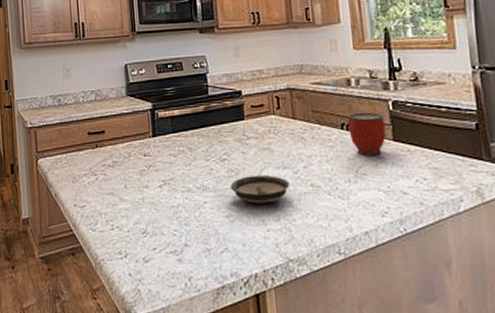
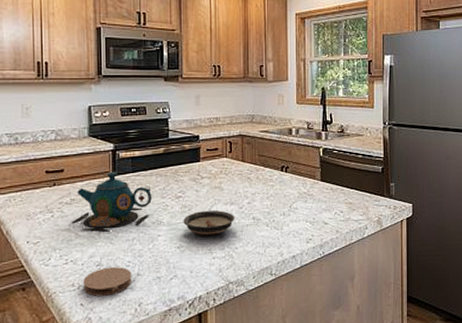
teapot: none [113,132,195,197] -> present [70,171,152,232]
coaster: none [130,236,180,266] -> present [83,267,132,296]
mug: present [348,112,386,156] -> none [287,157,316,194]

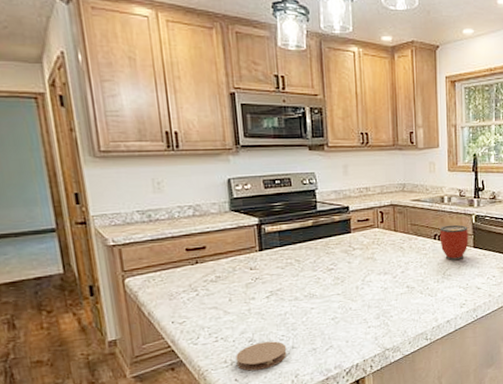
teapot: present [70,171,152,232] -> none [217,246,303,308]
saucer: present [183,210,235,236] -> none [336,281,389,306]
mug: none [287,157,316,194] -> present [439,224,469,261]

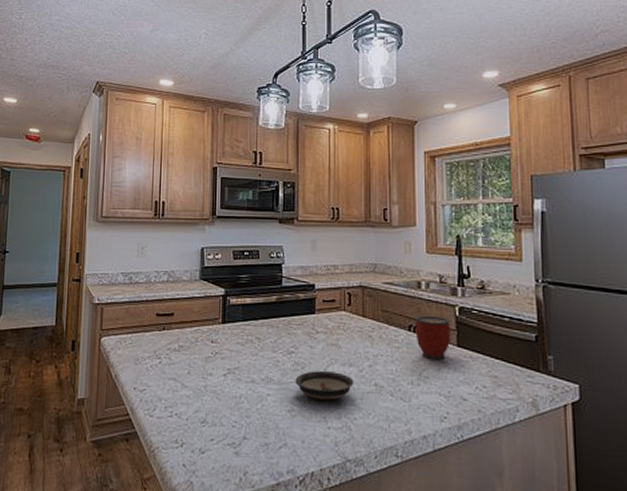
coaster: present [236,341,287,371] -> none [187,425,238,458]
saucer: none [336,281,389,306] -> present [295,371,354,401]

